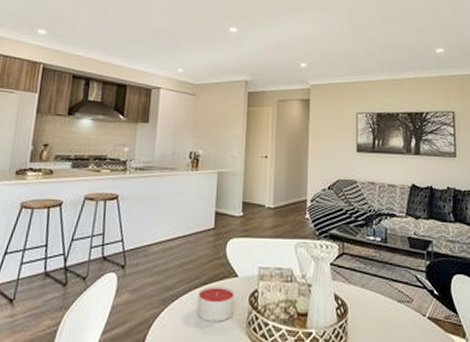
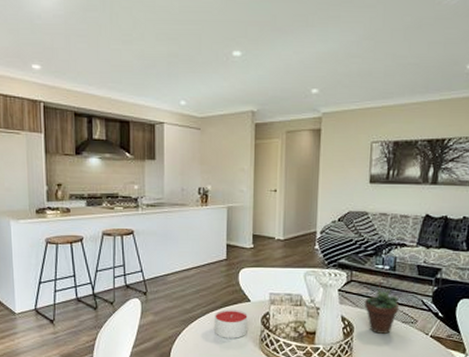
succulent plant: none [358,253,394,315] -> present [365,280,400,334]

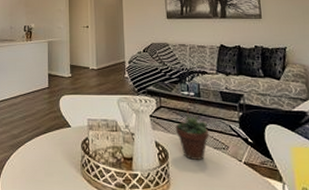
candle: present [215,309,248,338] -> none [39,135,69,164]

